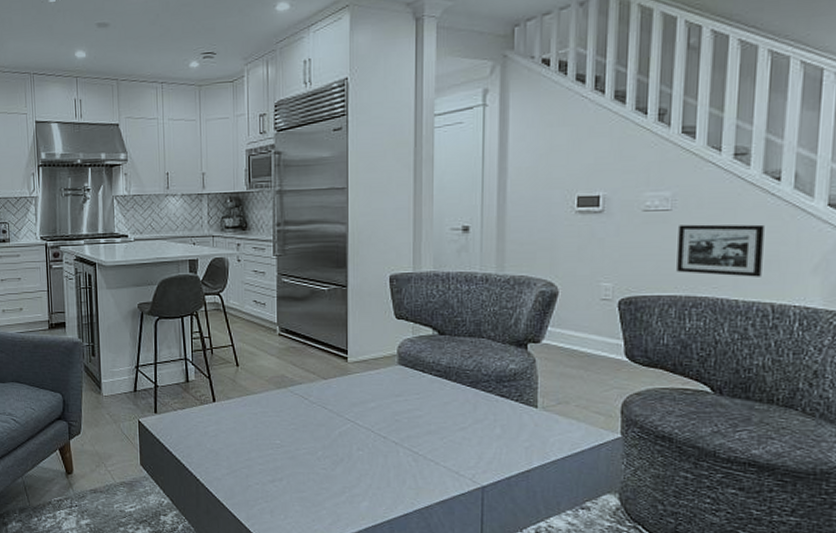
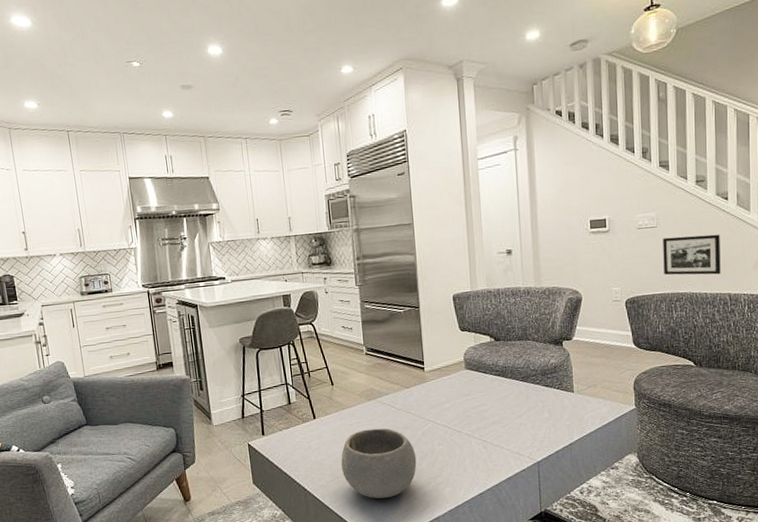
bowl: none [240,421,330,504] -> present [341,428,417,499]

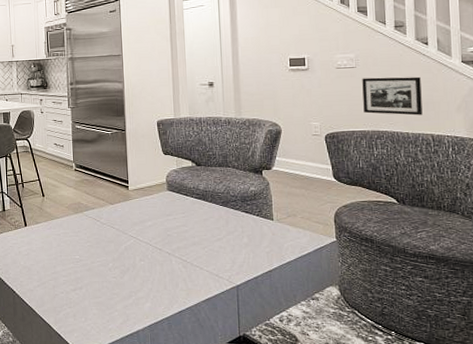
bowl: present [341,428,417,499] -> none [47,240,119,308]

